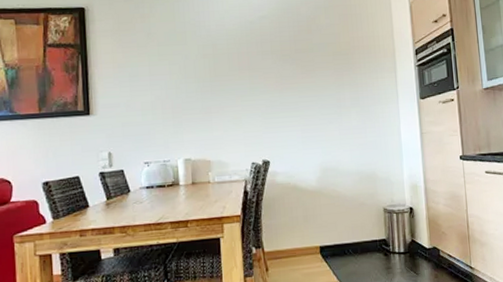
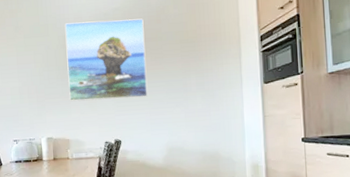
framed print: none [205,28,298,118] -> present [64,18,147,101]

